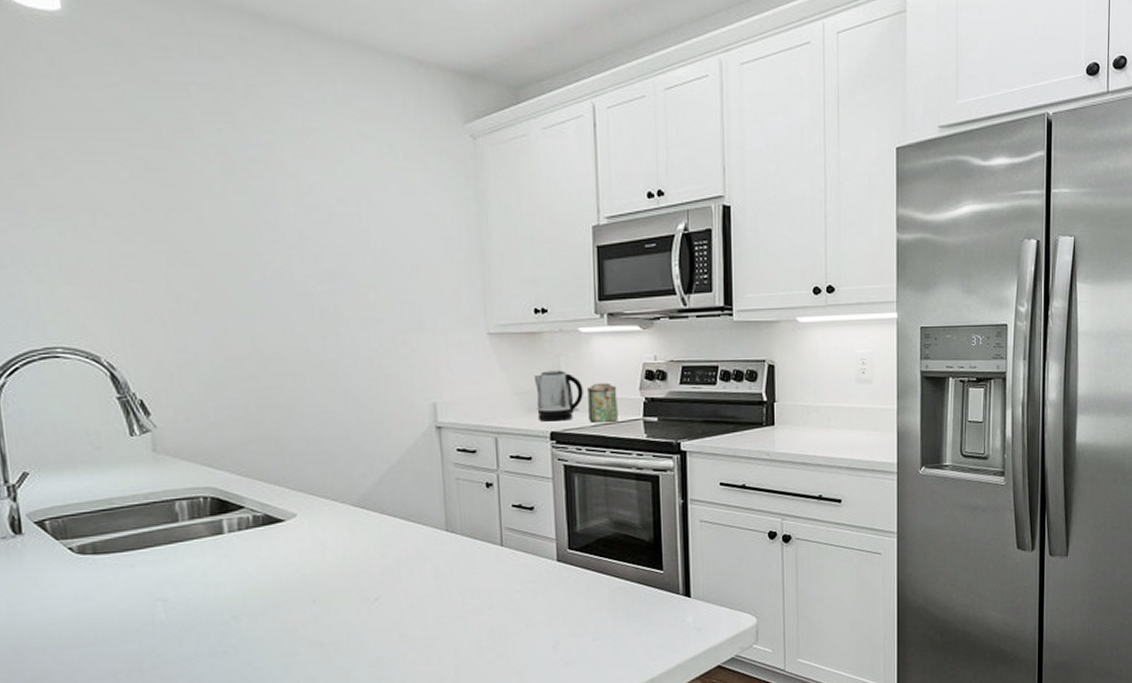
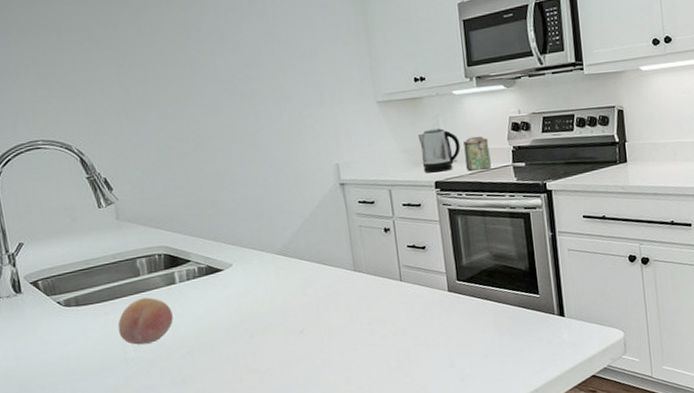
fruit: none [145,548,217,606] -> present [117,297,173,345]

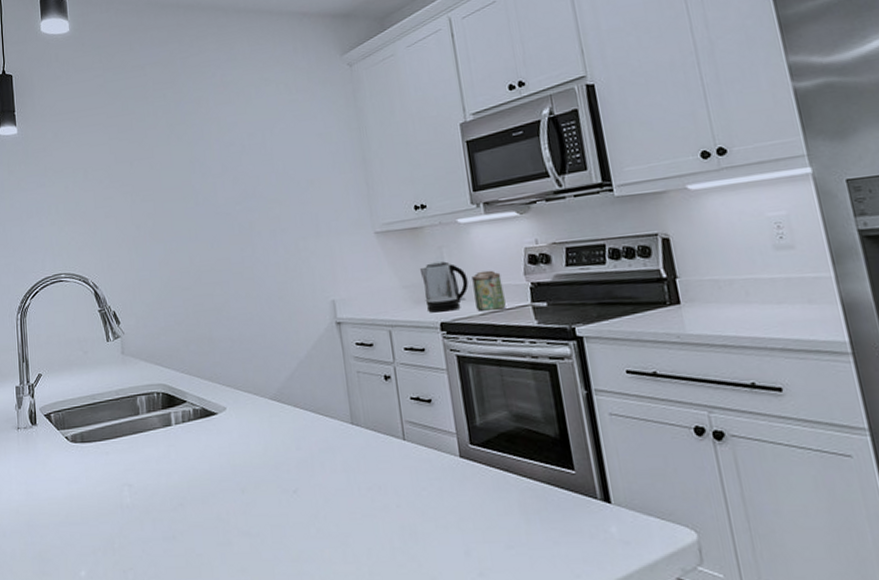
fruit: present [117,297,173,345] -> none [116,438,168,490]

